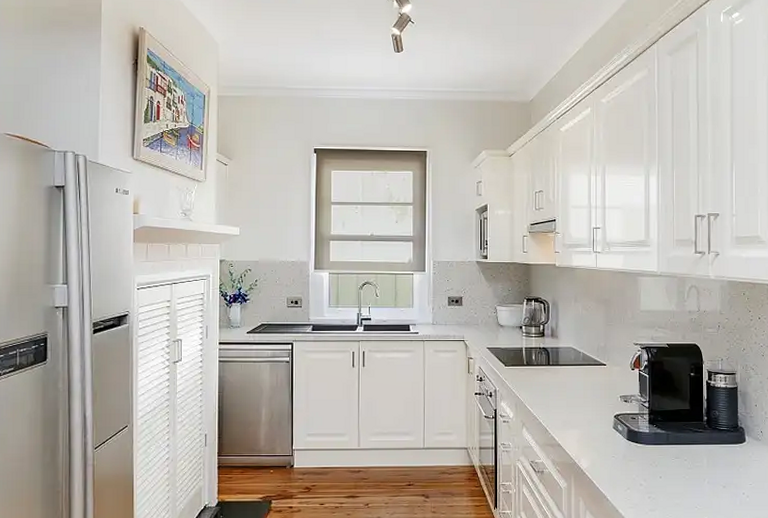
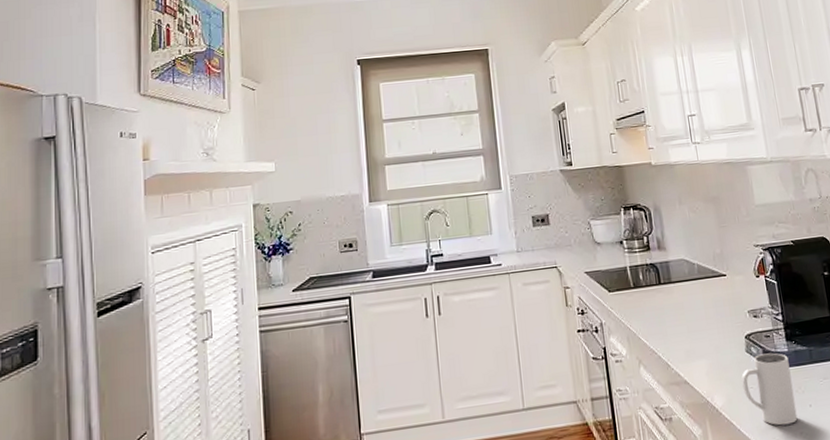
mug: none [606,432,648,489] -> present [741,353,798,426]

